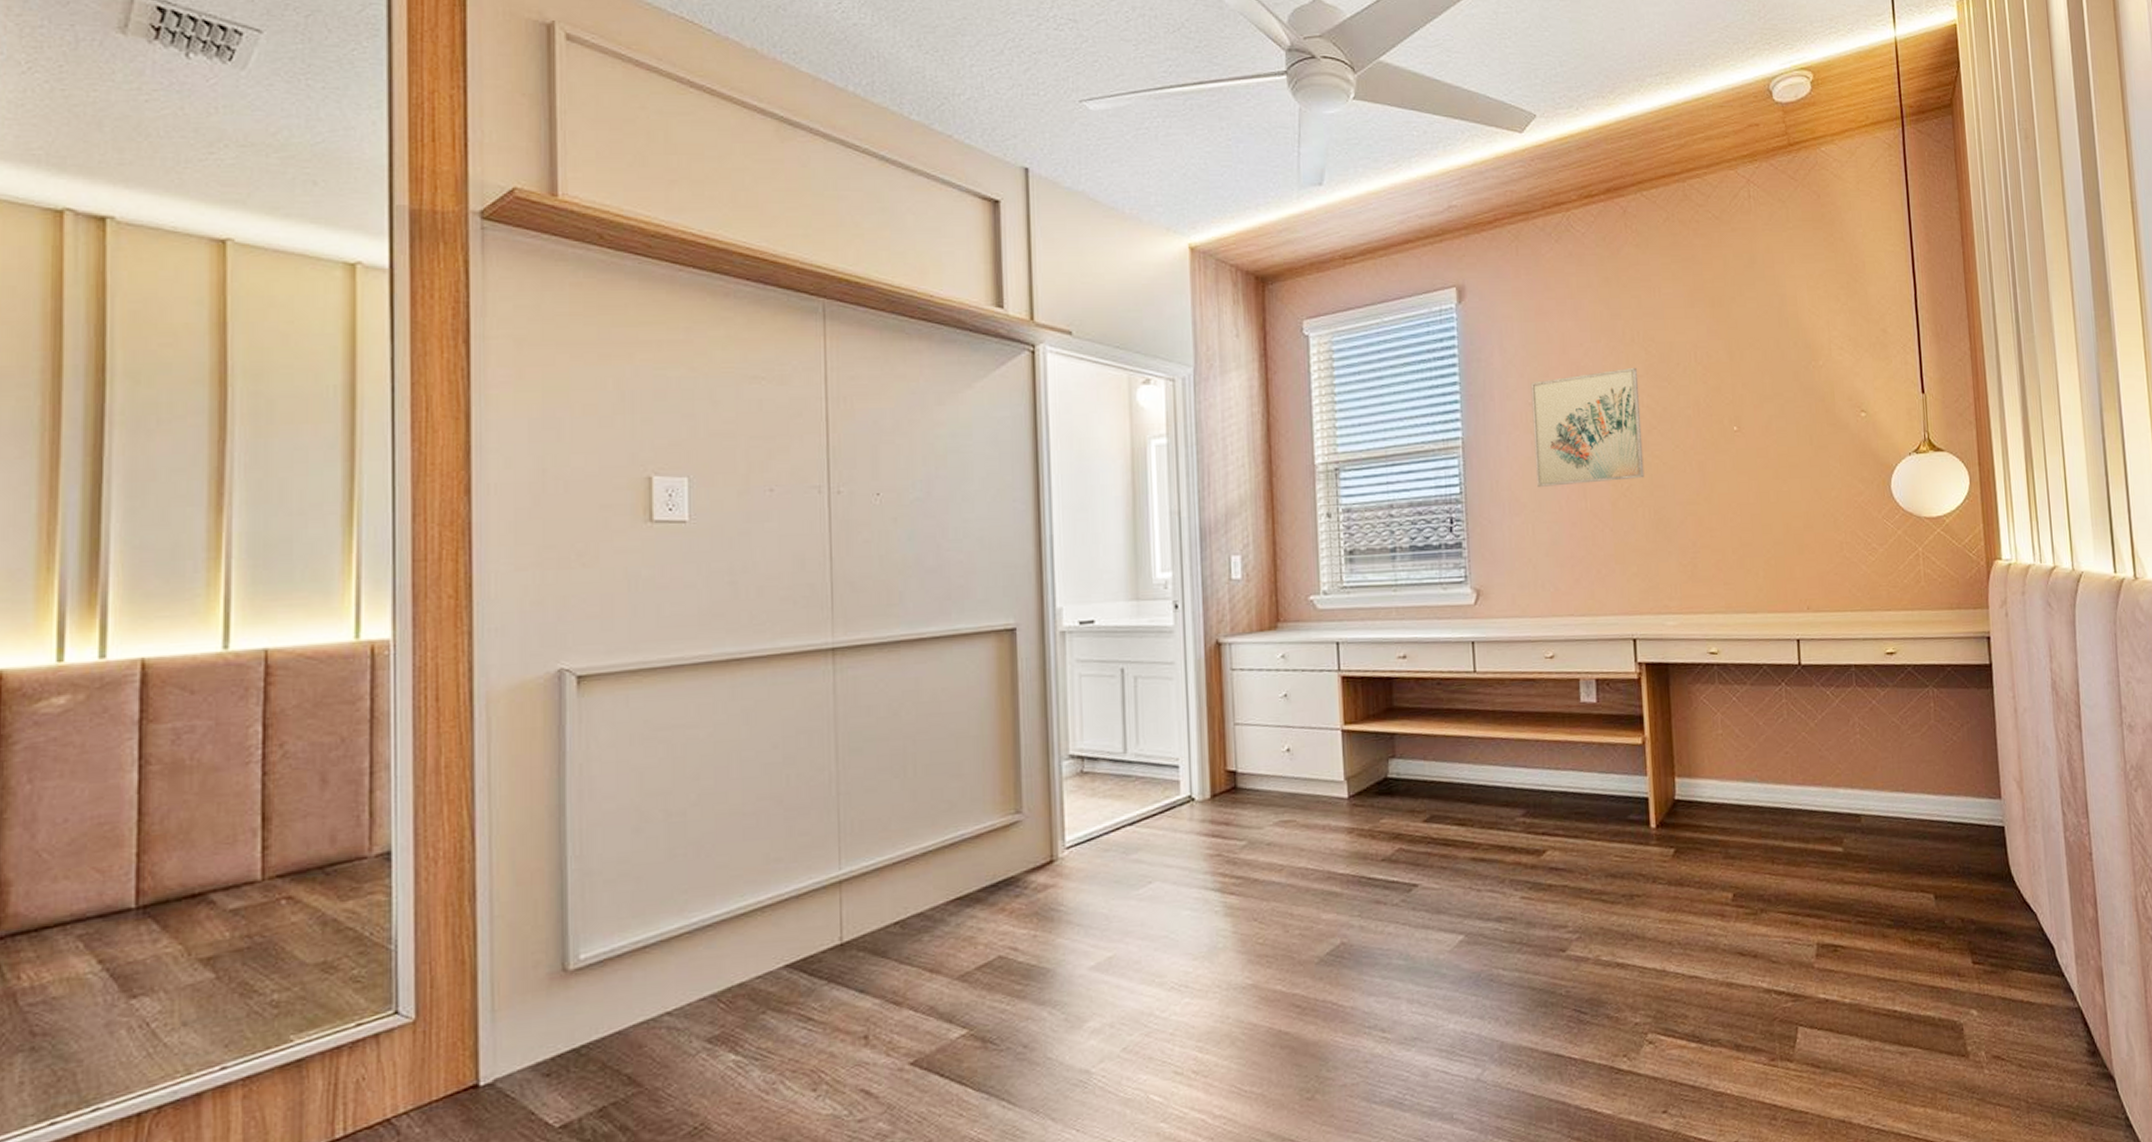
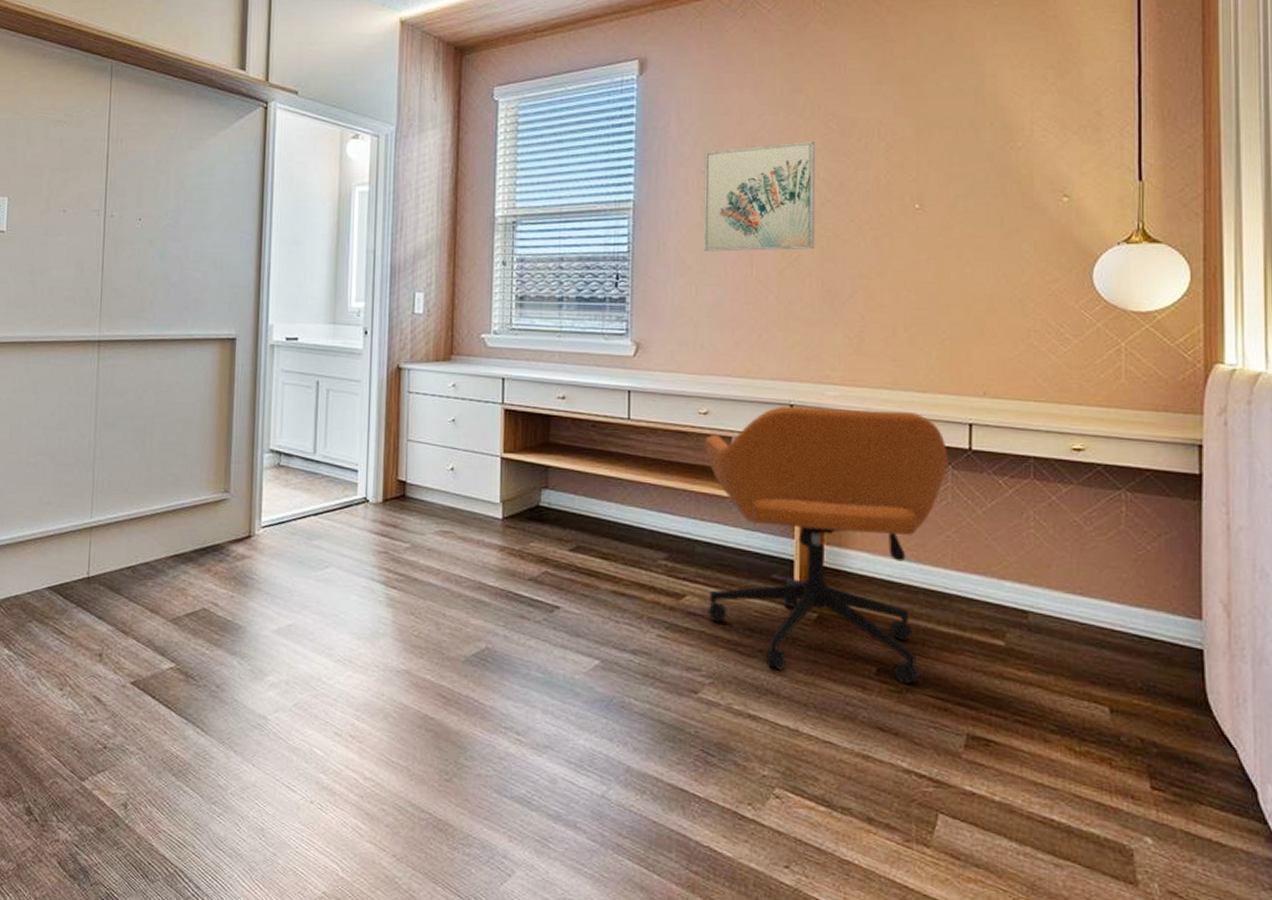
office chair: none [1552,633,1782,913] -> present [703,405,948,685]

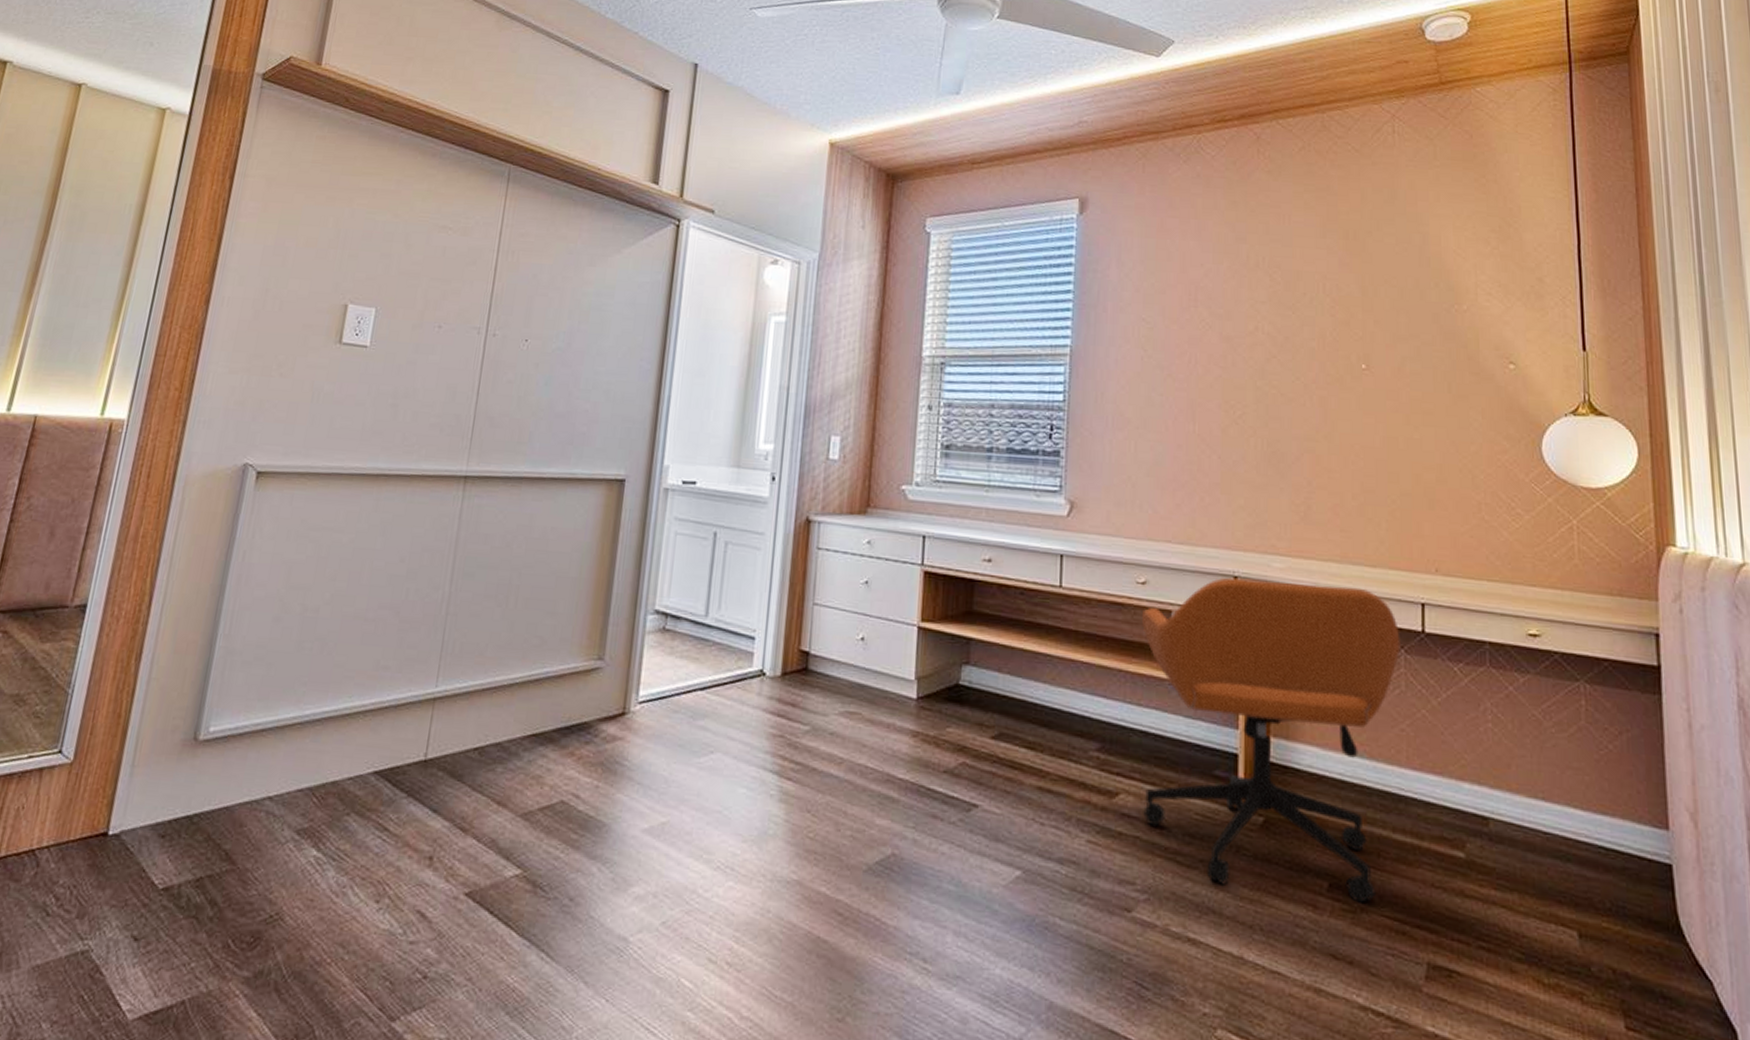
wall art: present [703,140,816,252] -> none [1143,292,1260,408]

